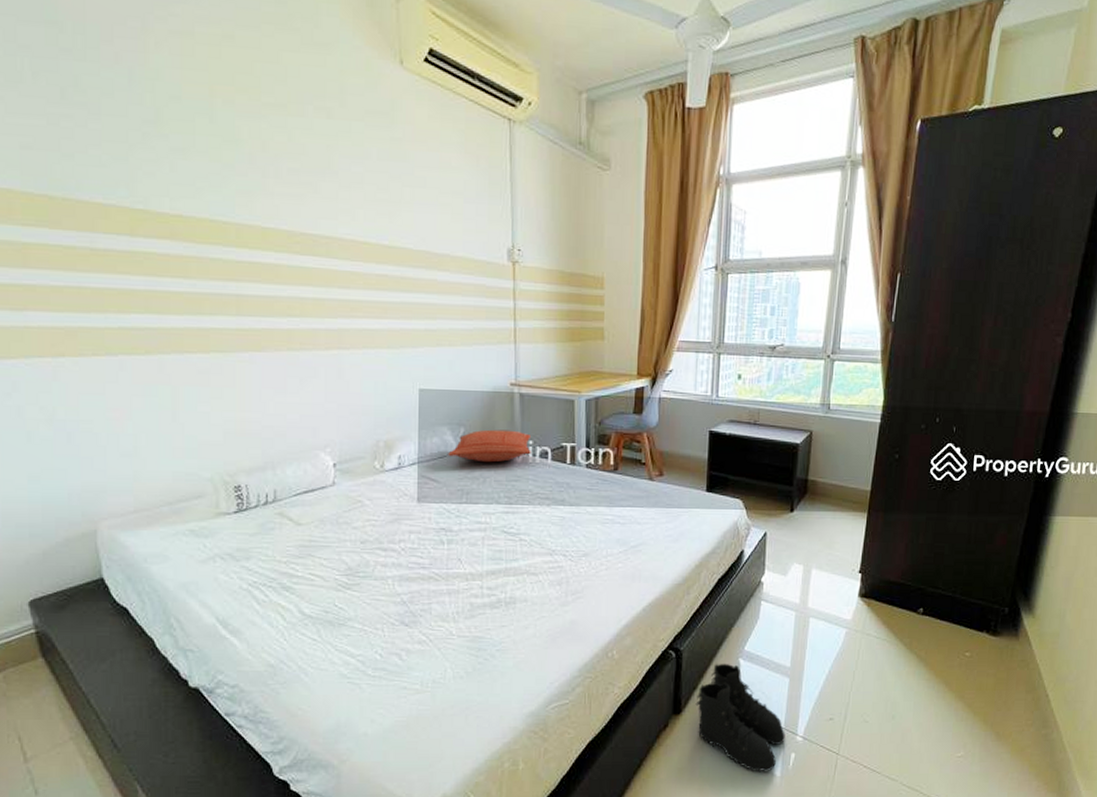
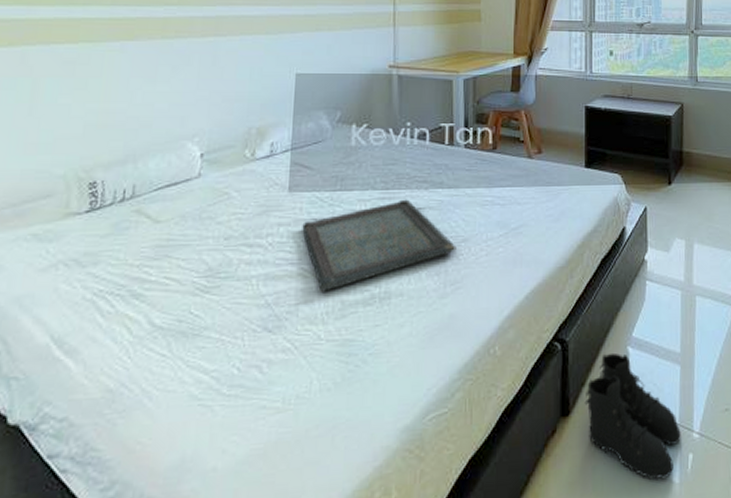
serving tray: none [431,514,578,594] -> present [302,199,457,292]
pillow: present [448,429,532,463] -> none [323,112,410,147]

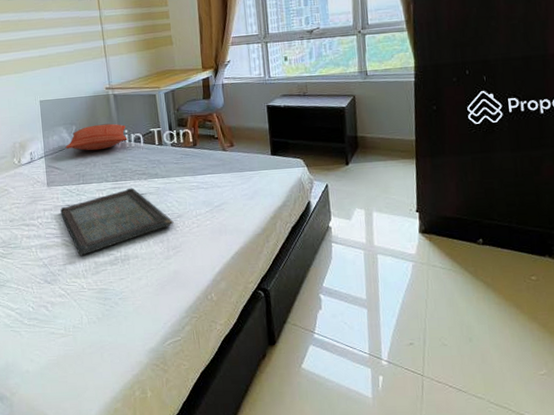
pillow: none [323,112,410,147] -> present [66,123,128,151]
boots: present [584,352,681,480] -> none [287,299,371,394]

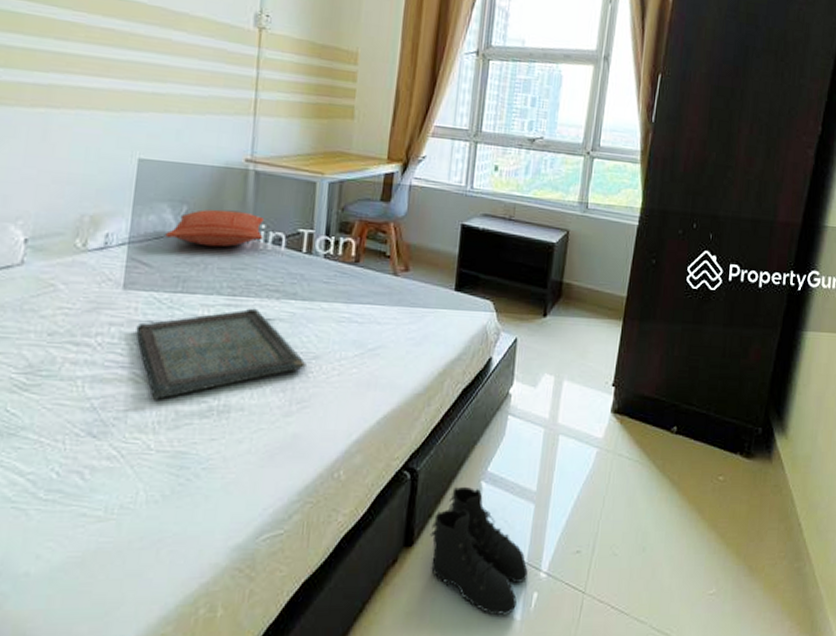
boots: none [287,299,371,394] -> present [429,486,528,616]

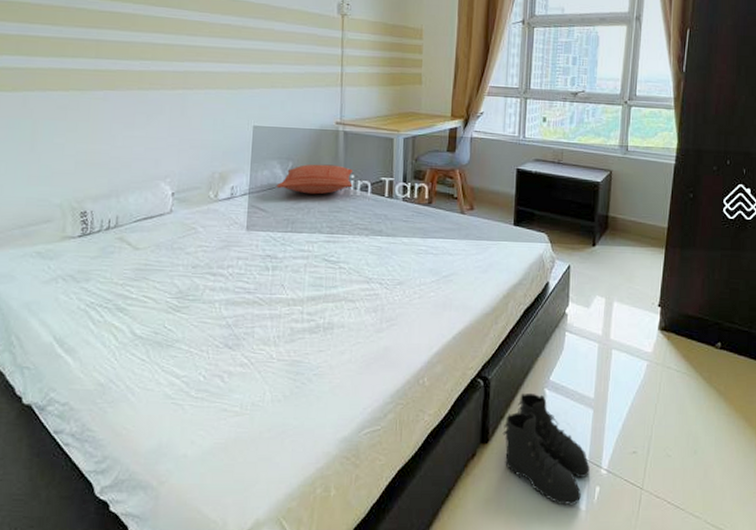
serving tray: present [136,308,306,400] -> none [258,243,393,319]

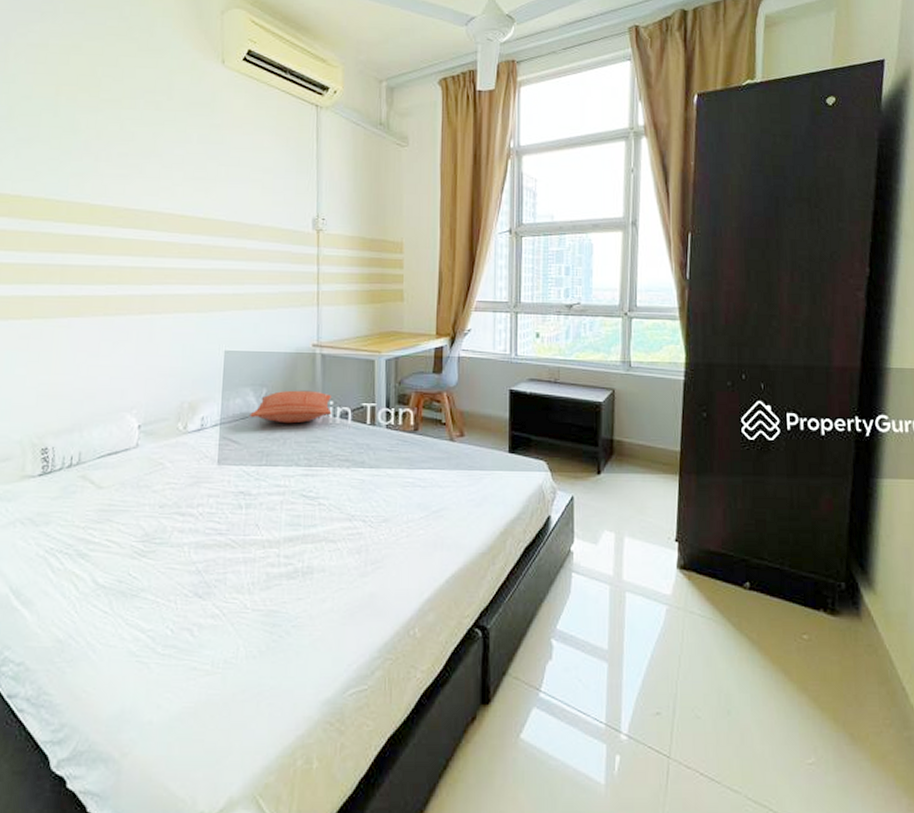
boots: present [502,392,590,506] -> none [505,644,607,779]

